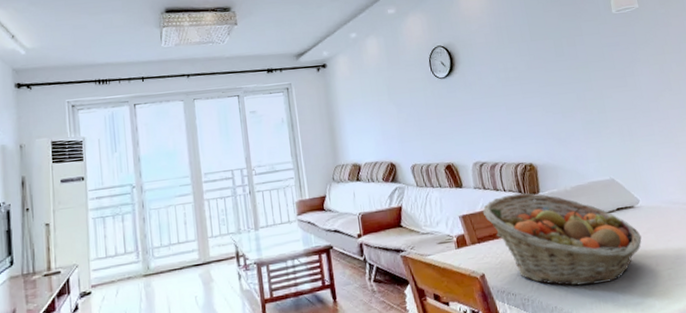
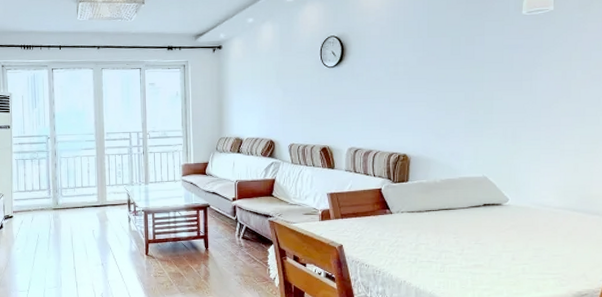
fruit basket: present [482,193,642,286] -> none [350,180,503,267]

